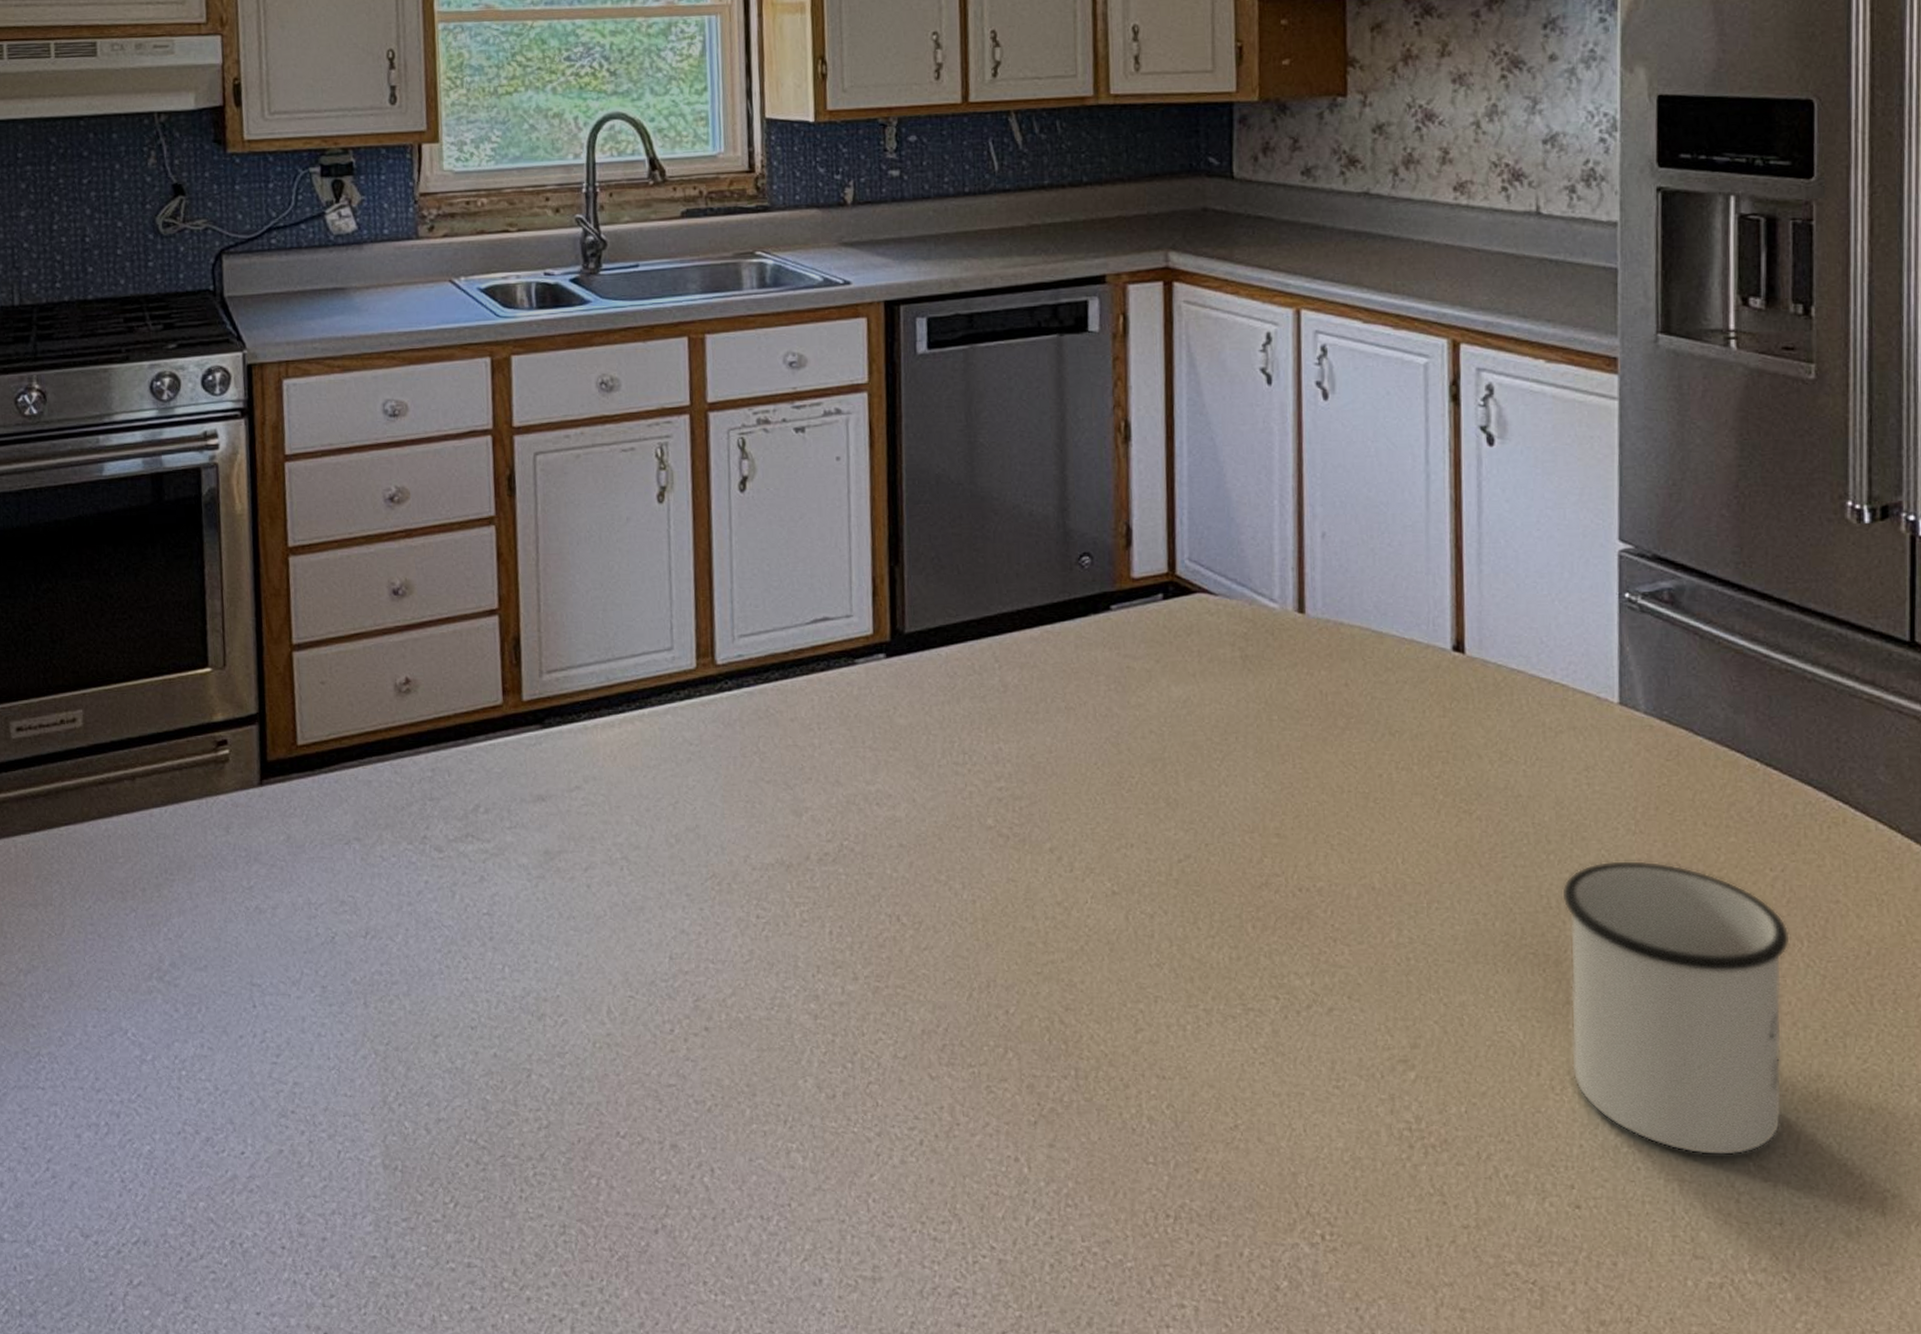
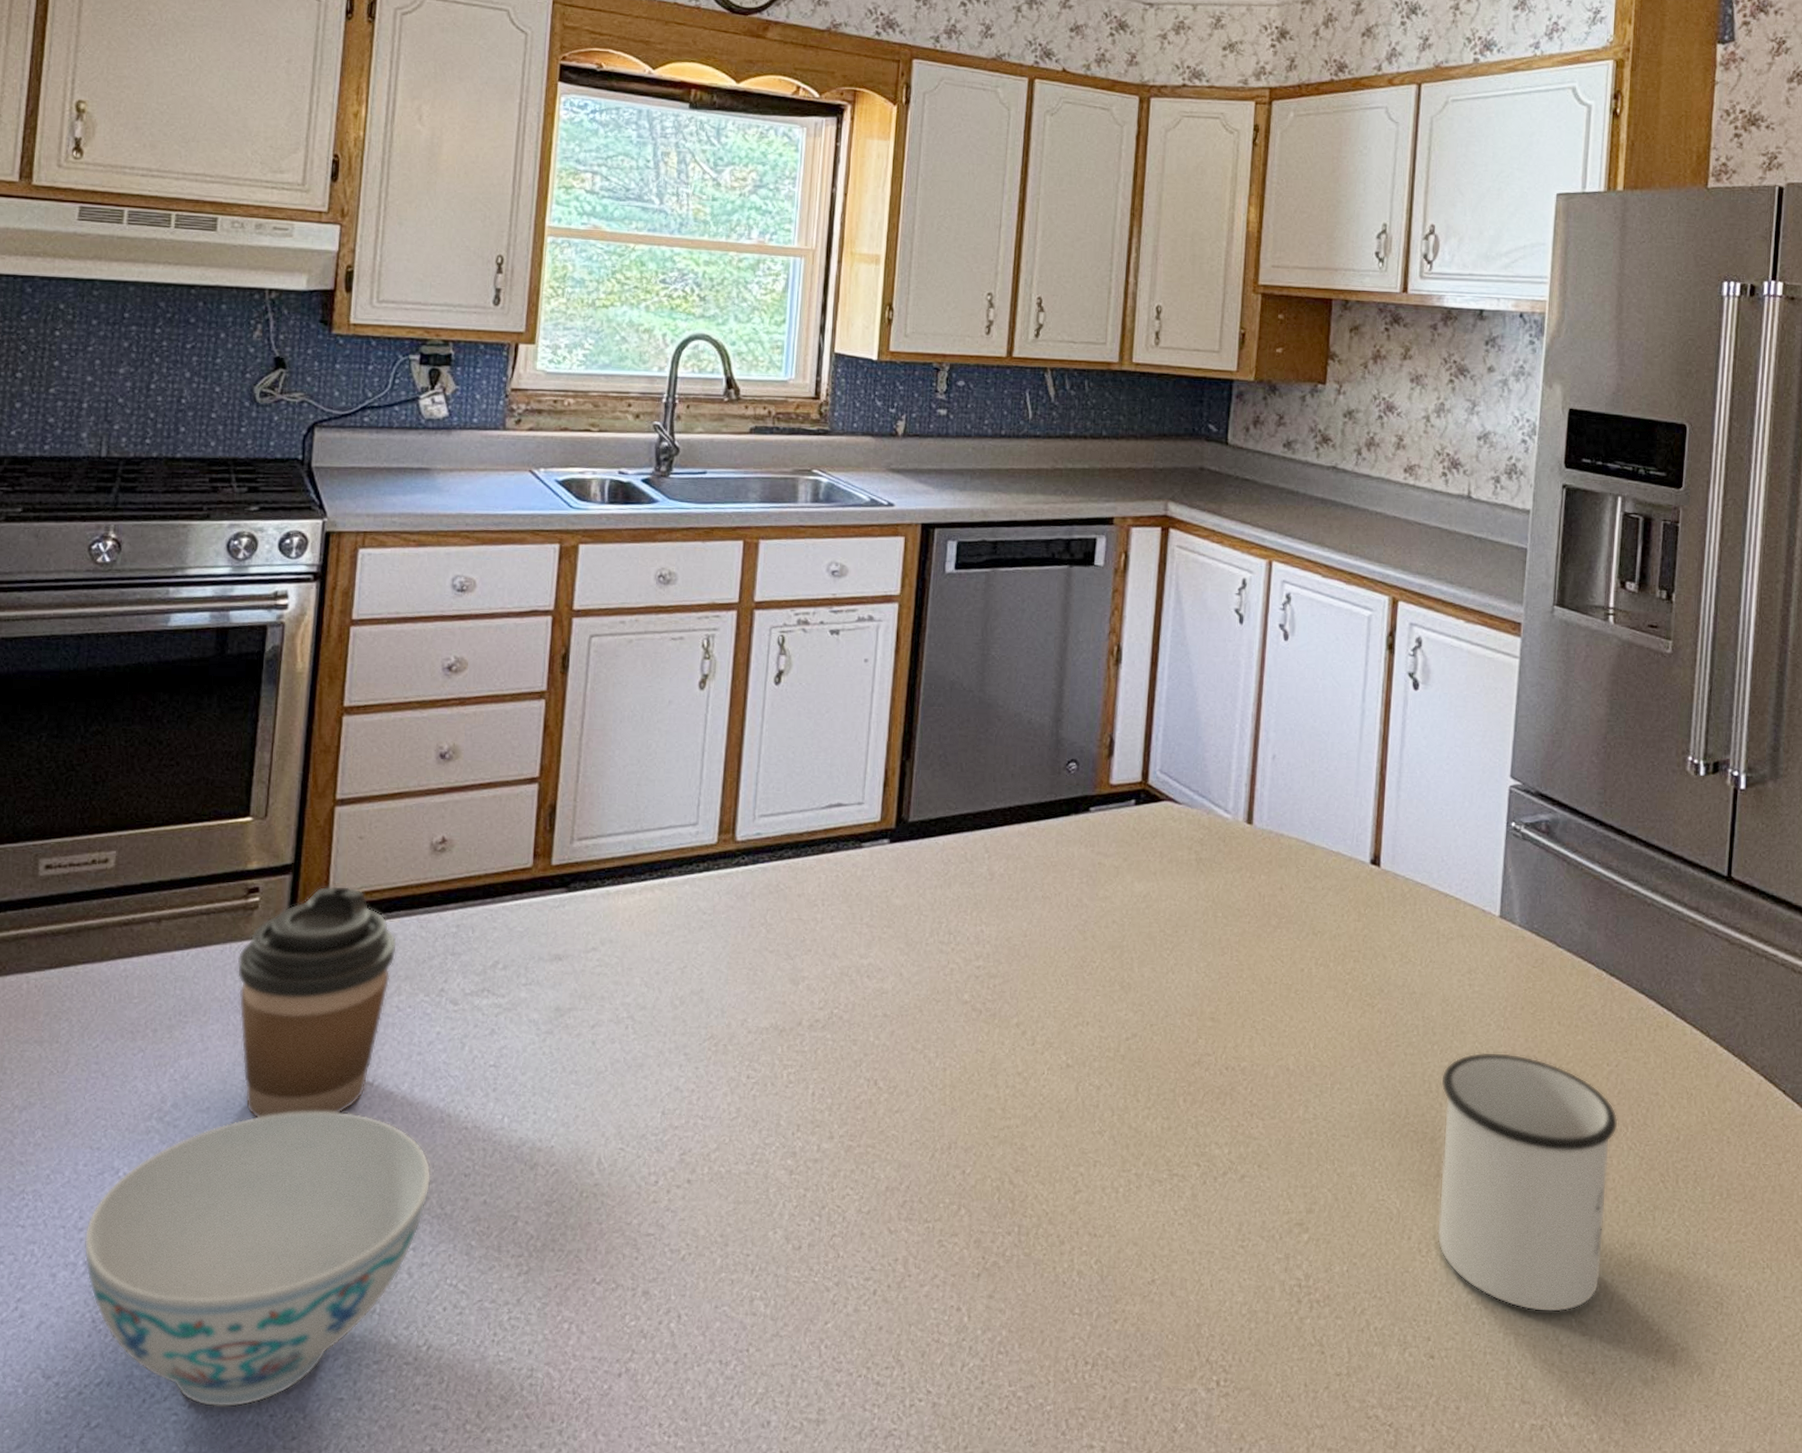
bowl: none [102,966,438,1266] -> present [83,1111,432,1408]
coffee cup: none [215,733,374,975] -> present [237,885,398,1119]

